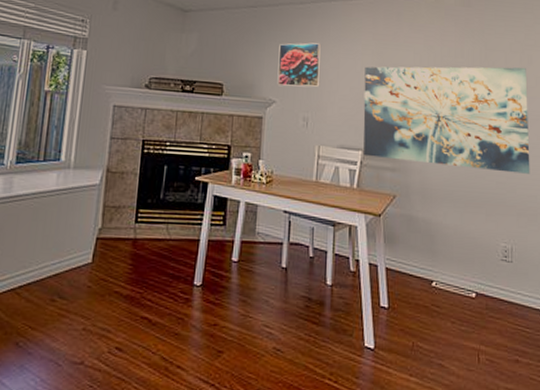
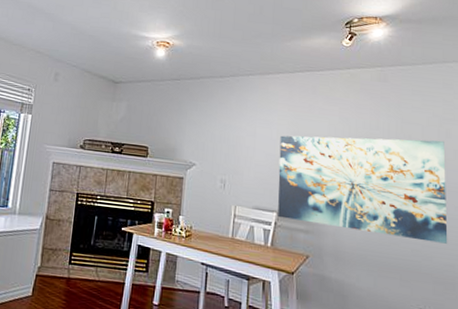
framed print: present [277,42,322,87] -> none [197,112,239,153]

